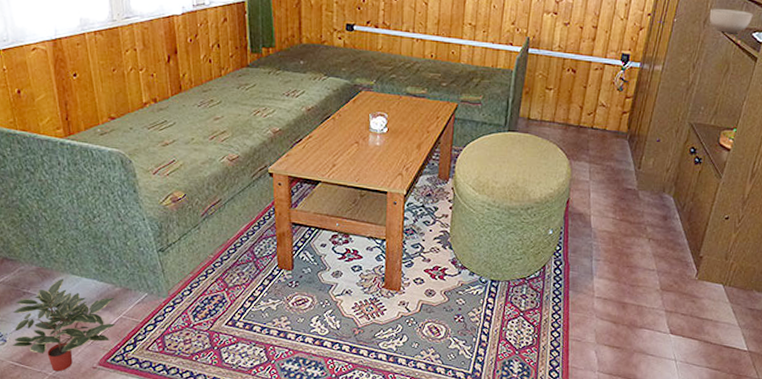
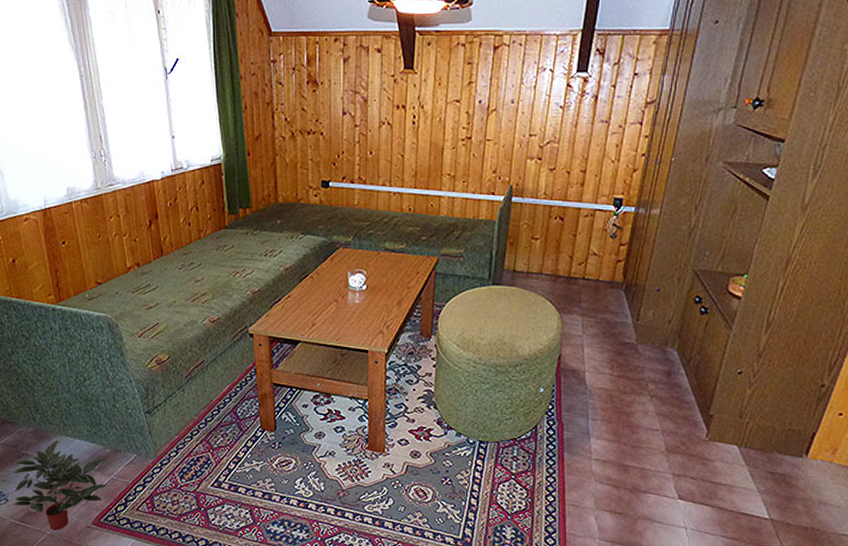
bowl: present [709,8,753,33] -> none [711,144,763,170]

